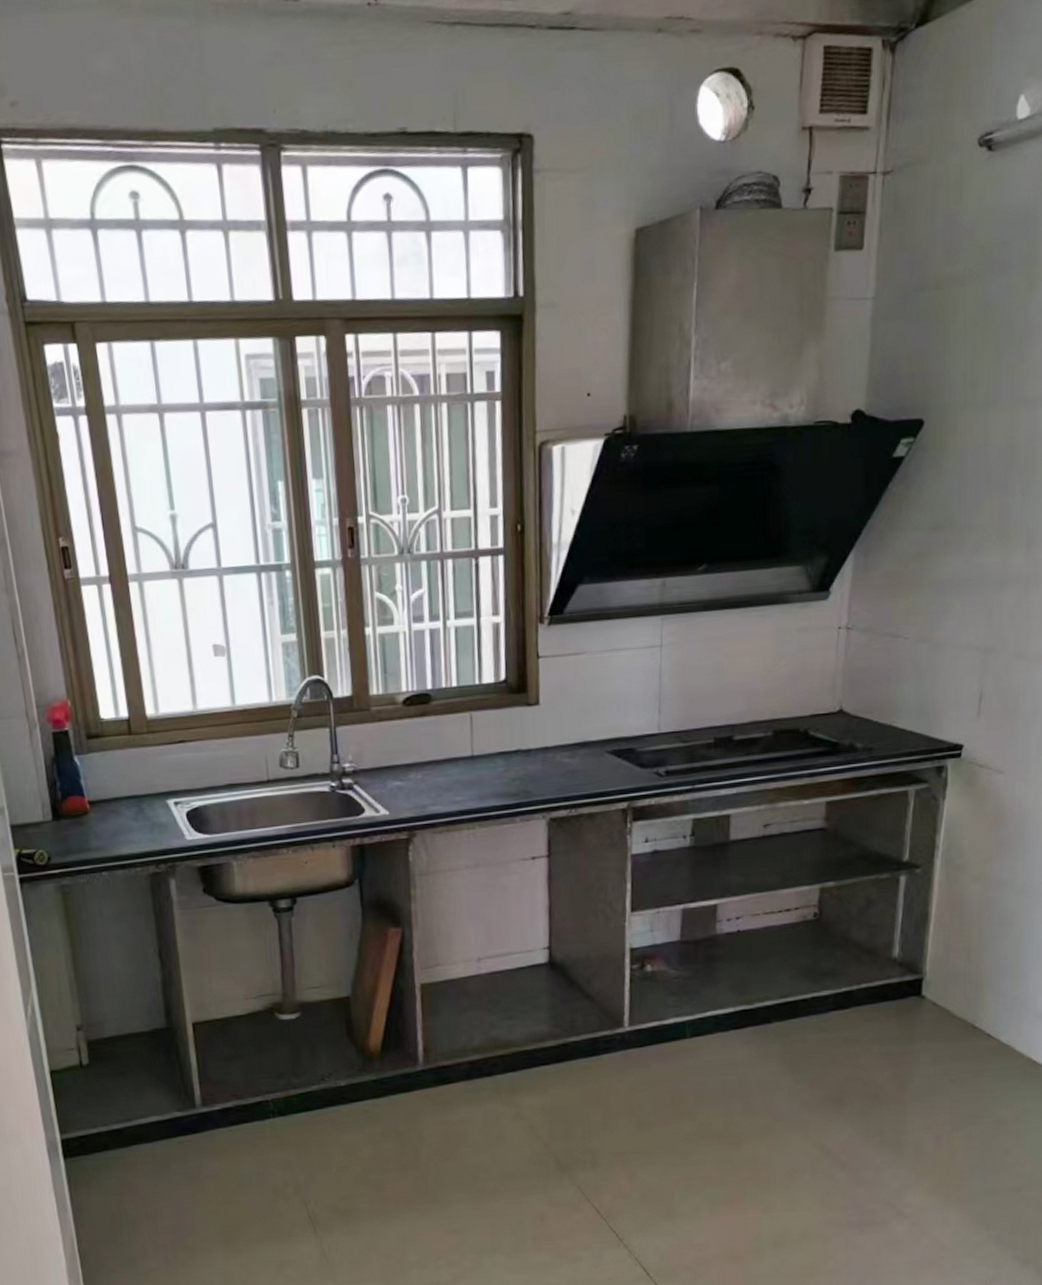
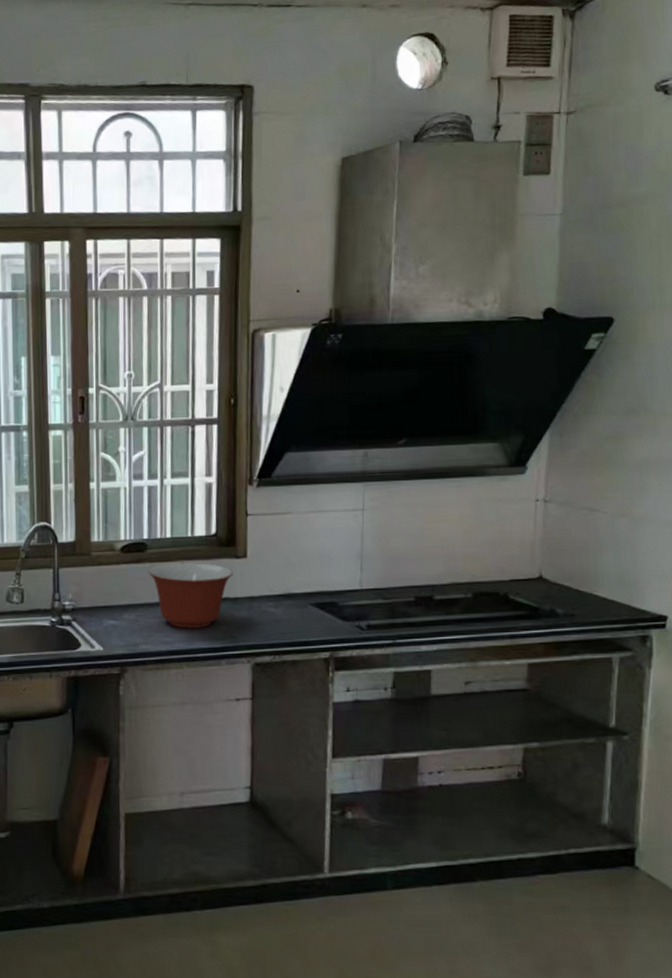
mixing bowl: none [434,713,525,786] -> present [148,563,233,628]

